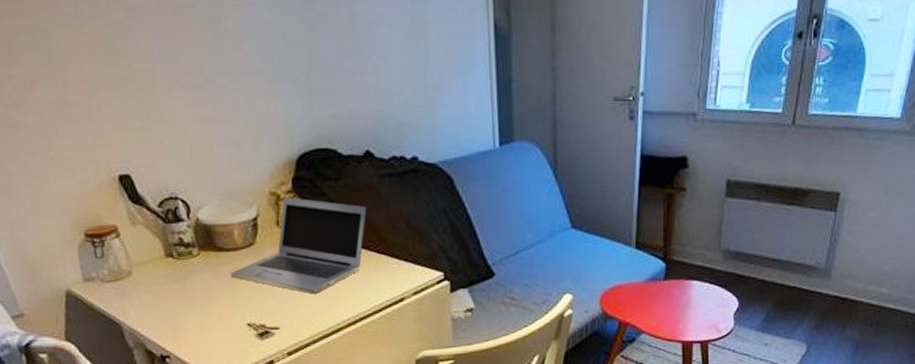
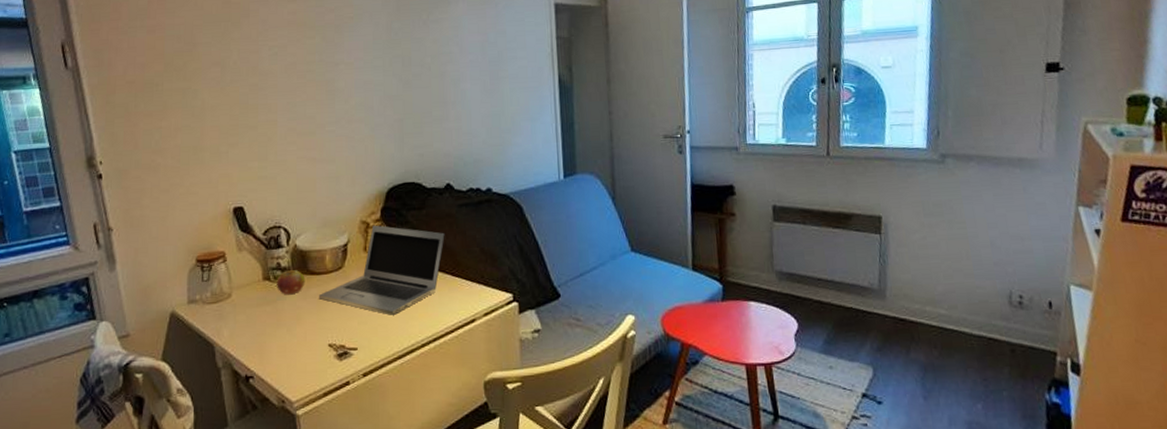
fruit: none [181,246,214,273] -> present [277,270,305,295]

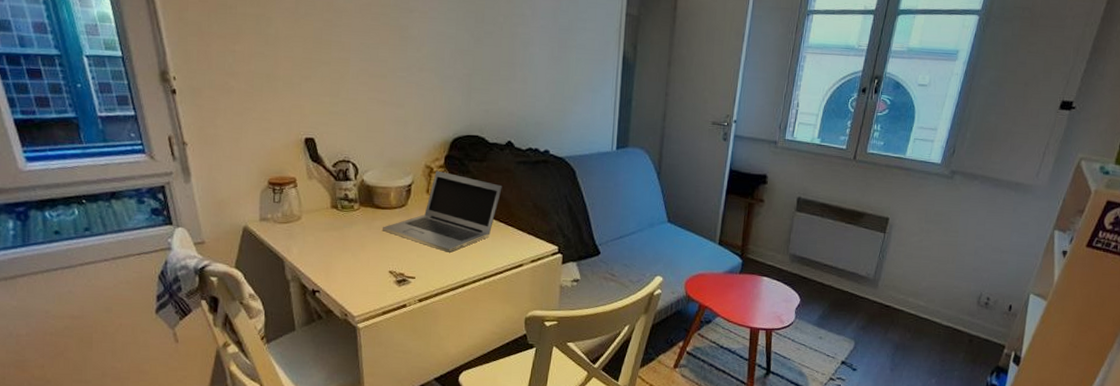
fruit: present [277,270,305,295] -> none [344,202,371,224]

